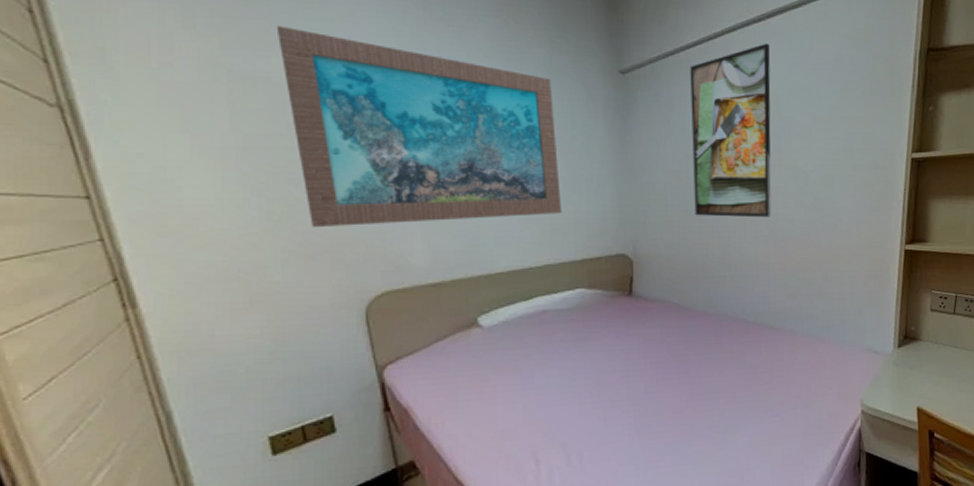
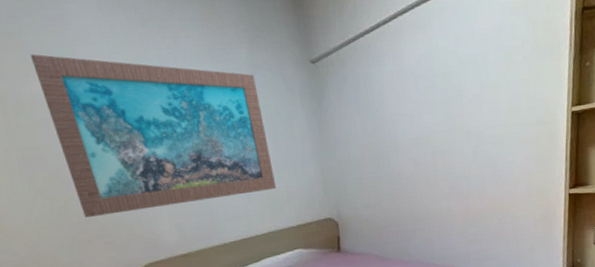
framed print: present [690,43,772,218] -> none [370,20,451,181]

